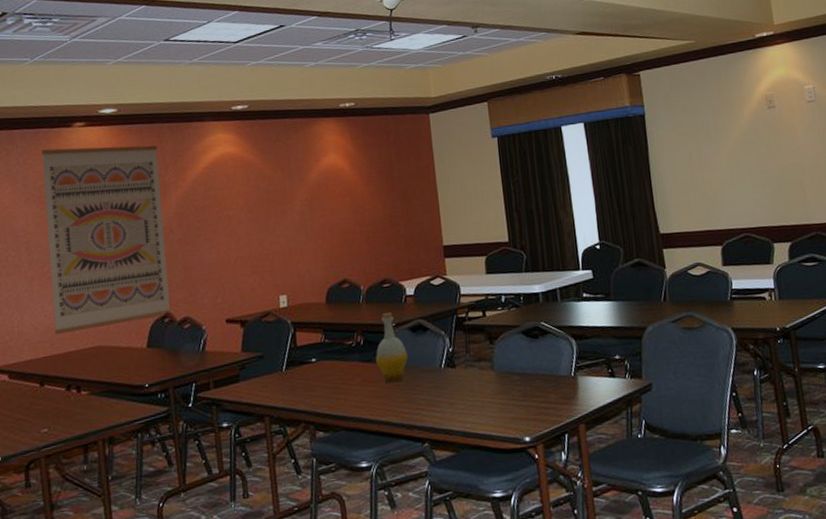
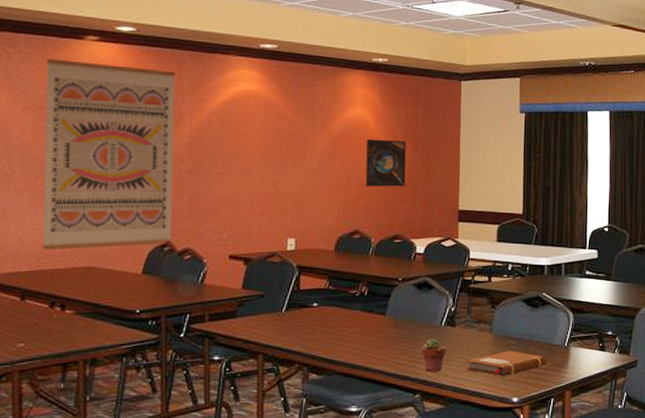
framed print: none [343,183,387,233] -> present [365,138,406,187]
bottle: present [376,312,409,384] -> none [378,267,411,335]
potted succulent: none [424,382,450,418] -> present [421,339,447,372]
notebook: none [472,387,555,416] -> present [466,351,547,376]

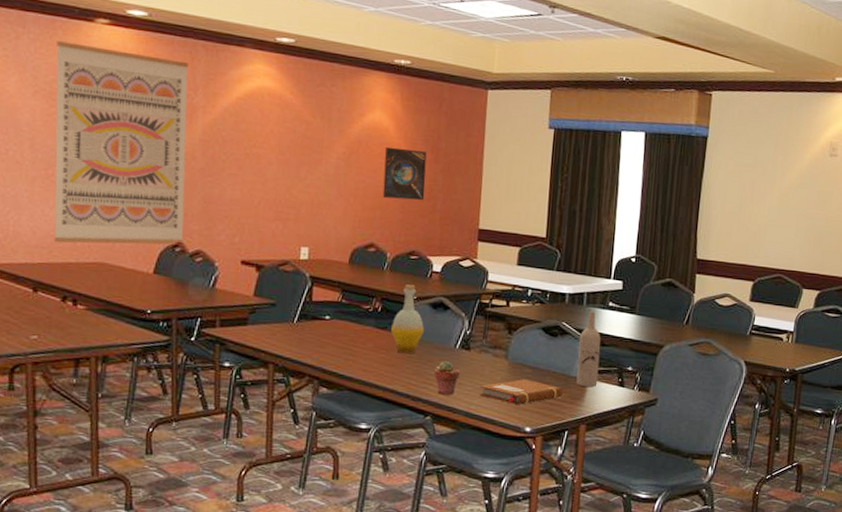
bottle: none [378,267,411,335] -> present [391,284,425,354]
wine bottle: none [559,281,581,353] -> present [576,311,601,387]

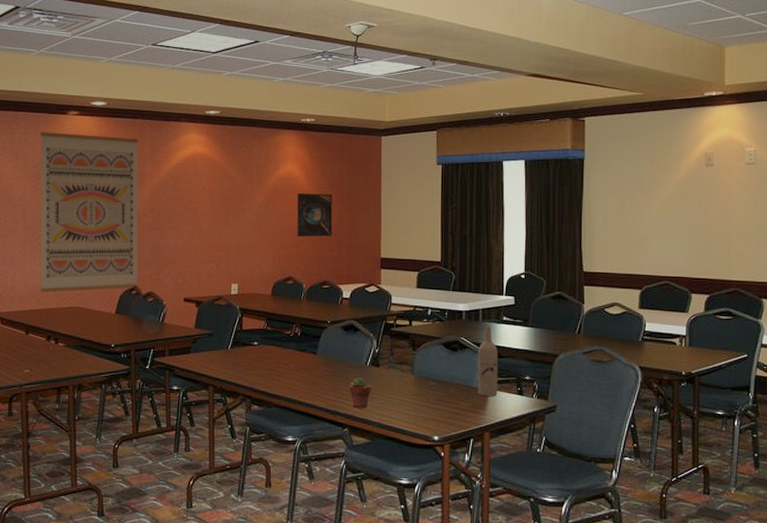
bottle: present [391,284,425,354] -> none [310,311,339,373]
notebook: present [479,379,563,405] -> none [390,391,466,415]

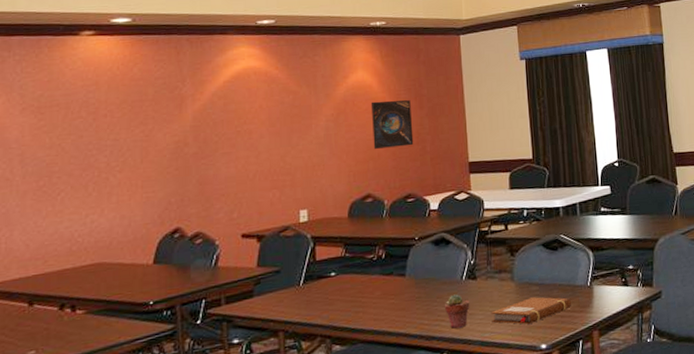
wall art: present [40,132,138,293] -> none [43,56,182,252]
notebook: none [390,391,466,415] -> present [491,297,571,325]
wine bottle: present [478,326,498,396] -> none [579,219,603,293]

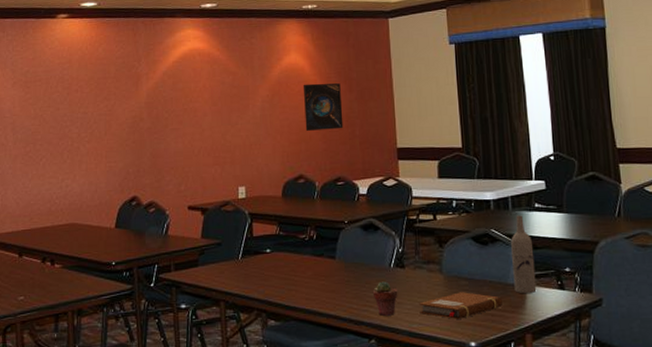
wine bottle: none [579,219,603,293] -> present [511,215,537,293]

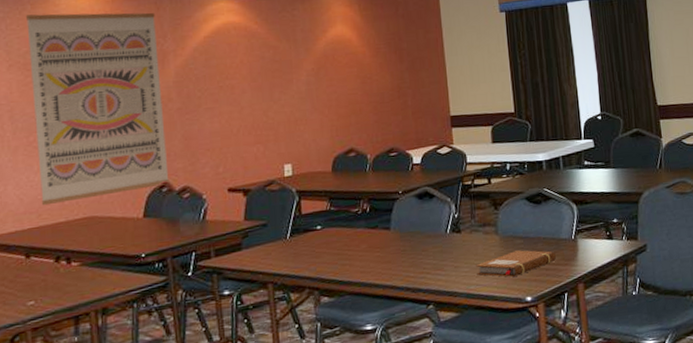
wall art: none [29,37,138,210] -> present [26,12,169,206]
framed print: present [303,83,344,131] -> none [350,54,395,103]
potted succulent: present [372,281,398,316] -> none [429,247,455,281]
wine bottle: present [511,215,537,293] -> none [563,173,587,247]

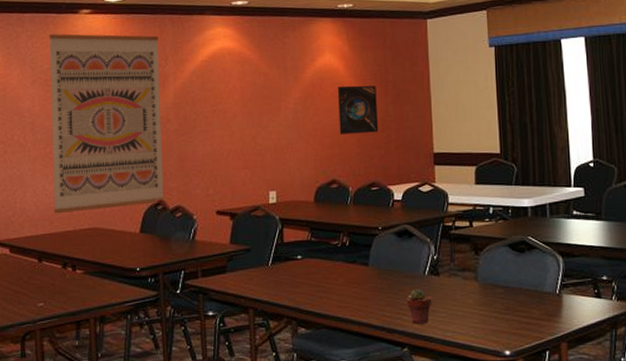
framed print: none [350,54,395,103] -> present [337,85,379,134]
potted succulent: none [429,247,455,281] -> present [406,289,432,324]
notebook: present [476,250,556,277] -> none [453,300,538,327]

